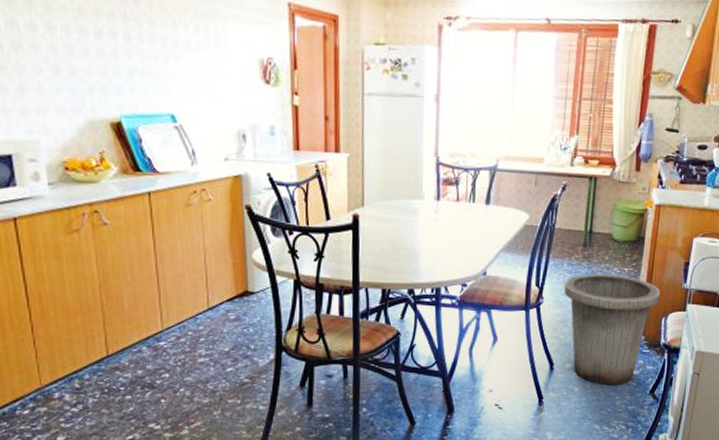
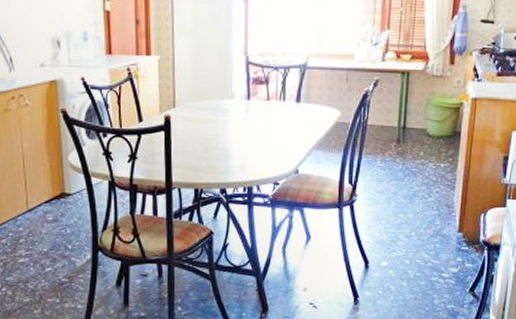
trash can: present [564,274,661,386] -> none [377,170,479,284]

